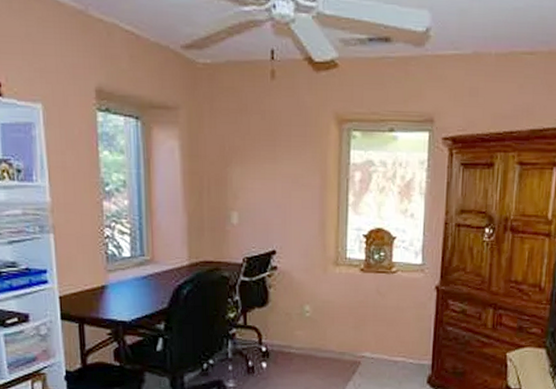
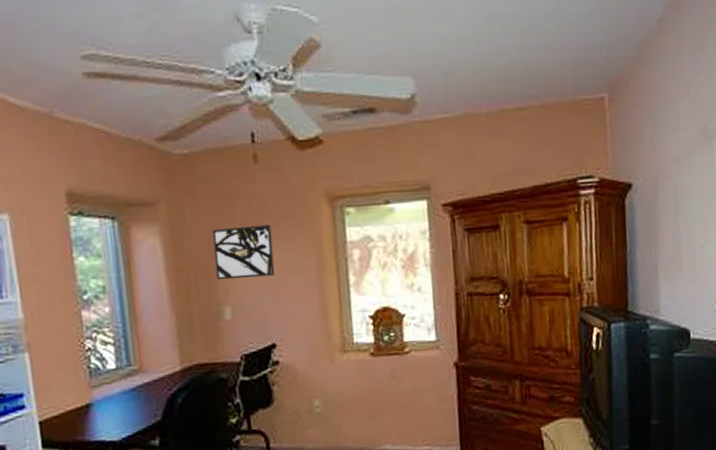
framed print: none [227,138,281,188] -> present [212,224,275,280]

